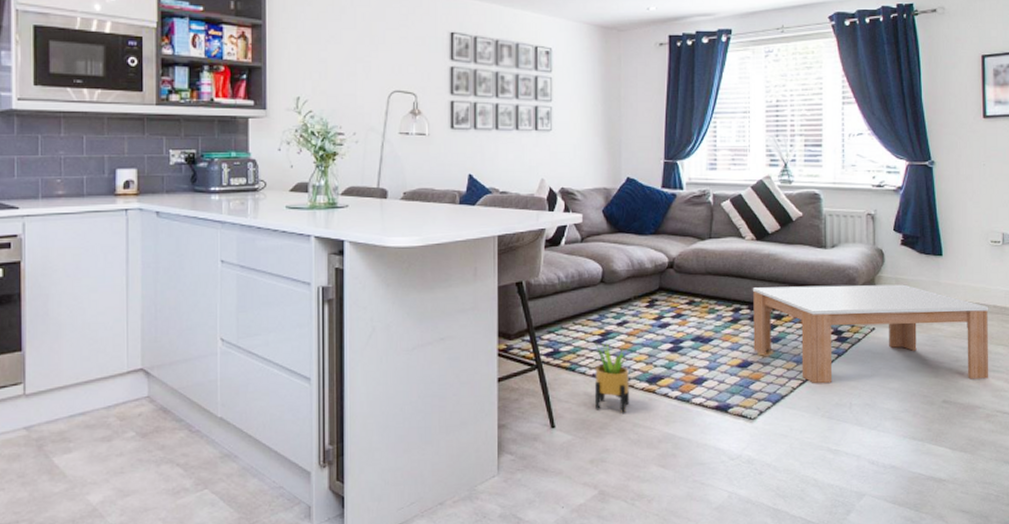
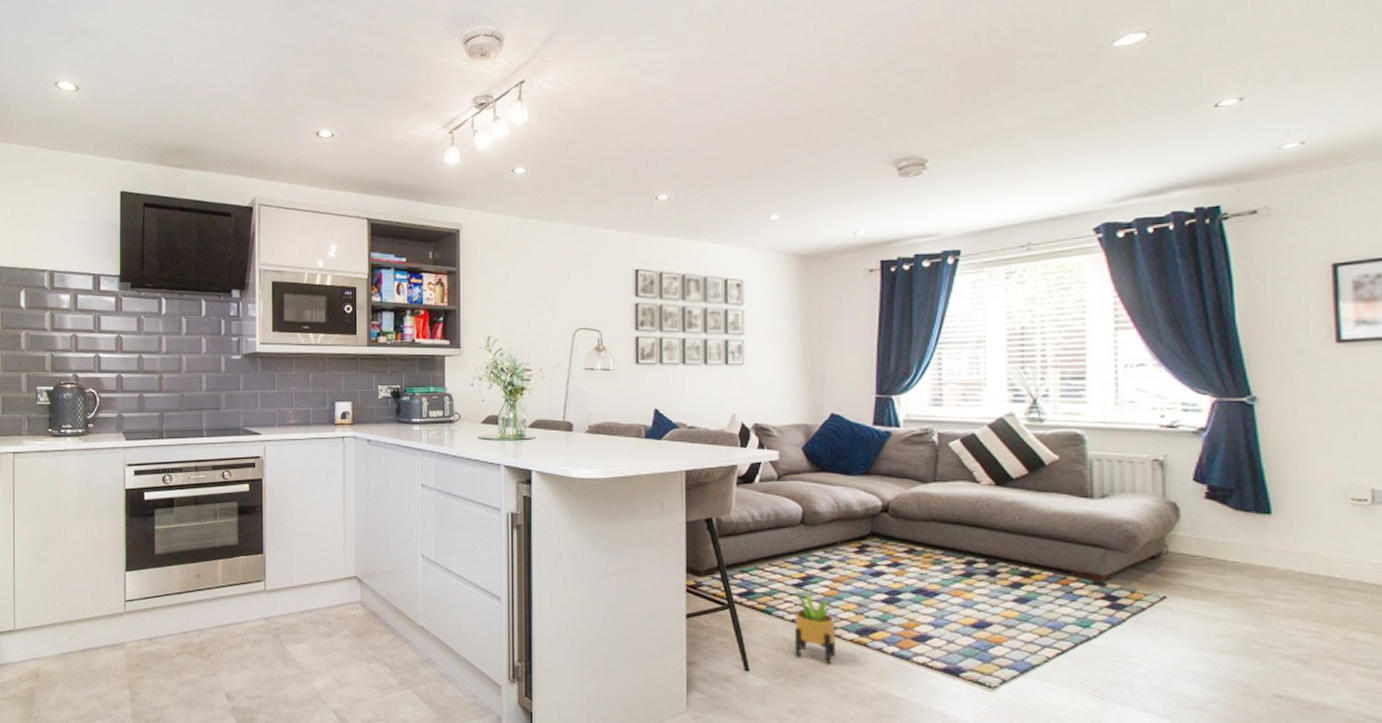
coffee table: present [752,284,989,383] -> none [990,539,1350,674]

